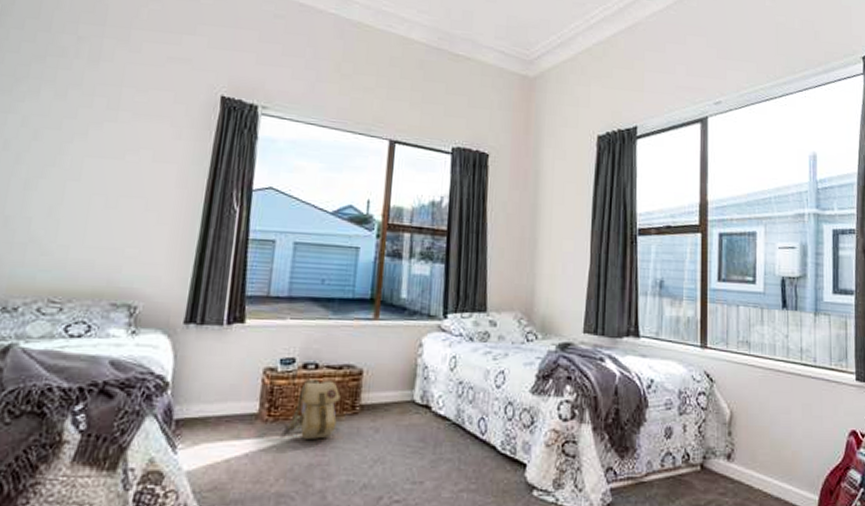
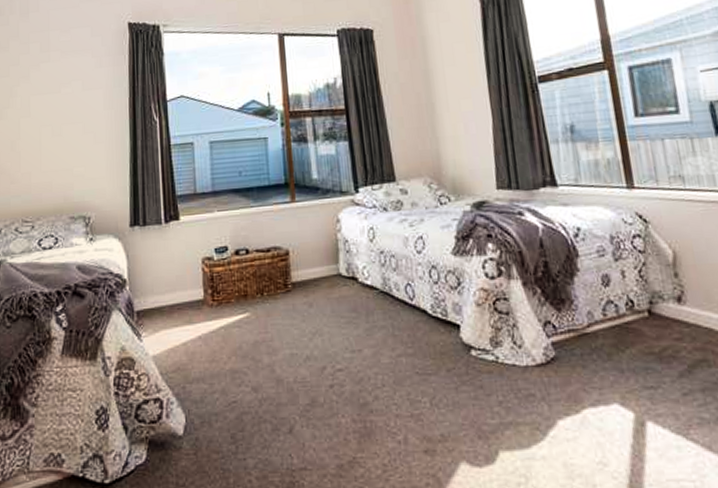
backpack: present [286,378,341,439] -> none [230,262,274,319]

